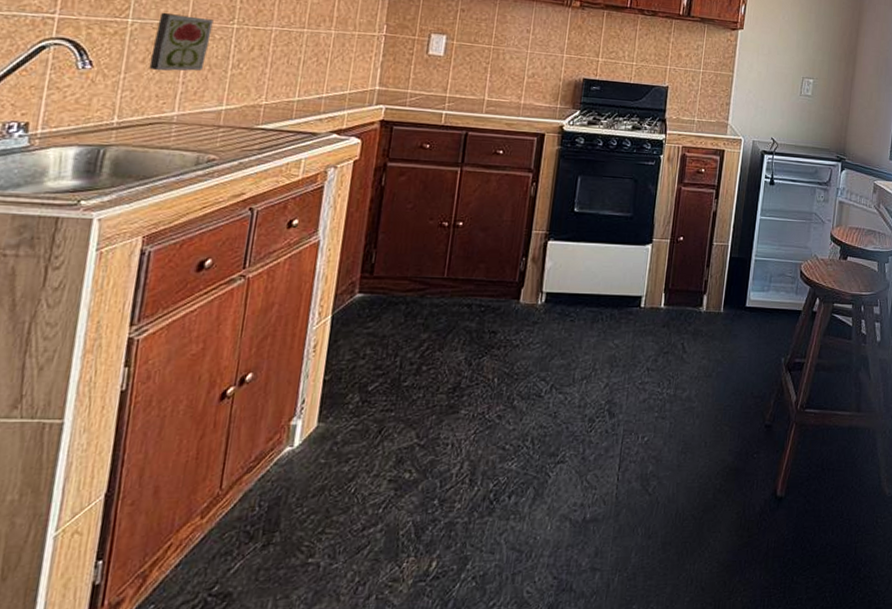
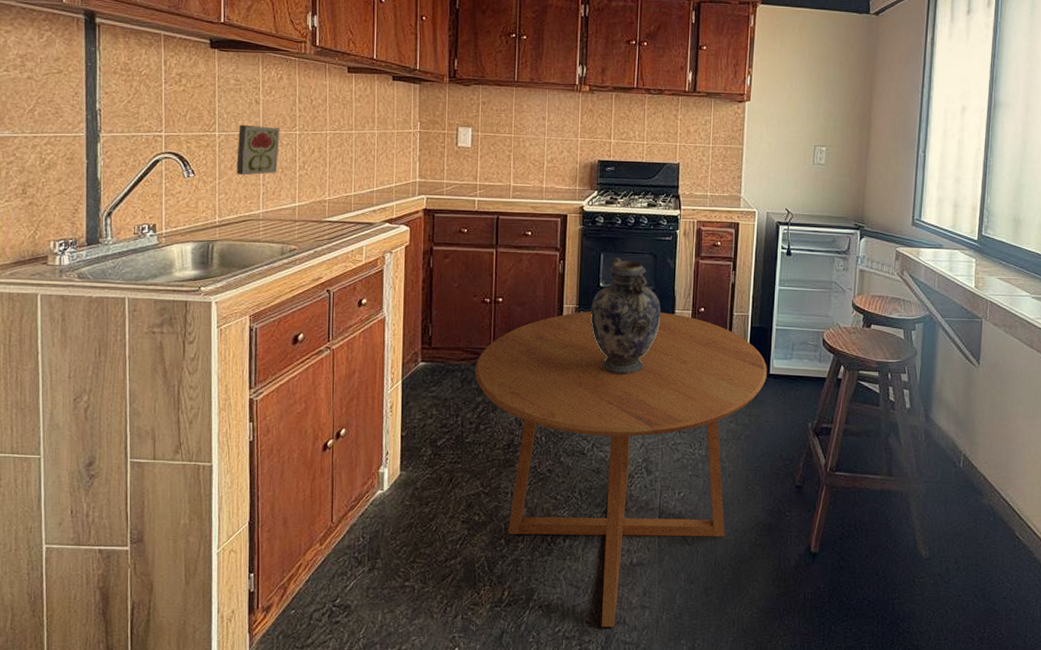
dining table: none [422,238,744,597] -> present [475,311,767,628]
vase: none [560,181,638,308] -> present [590,258,661,375]

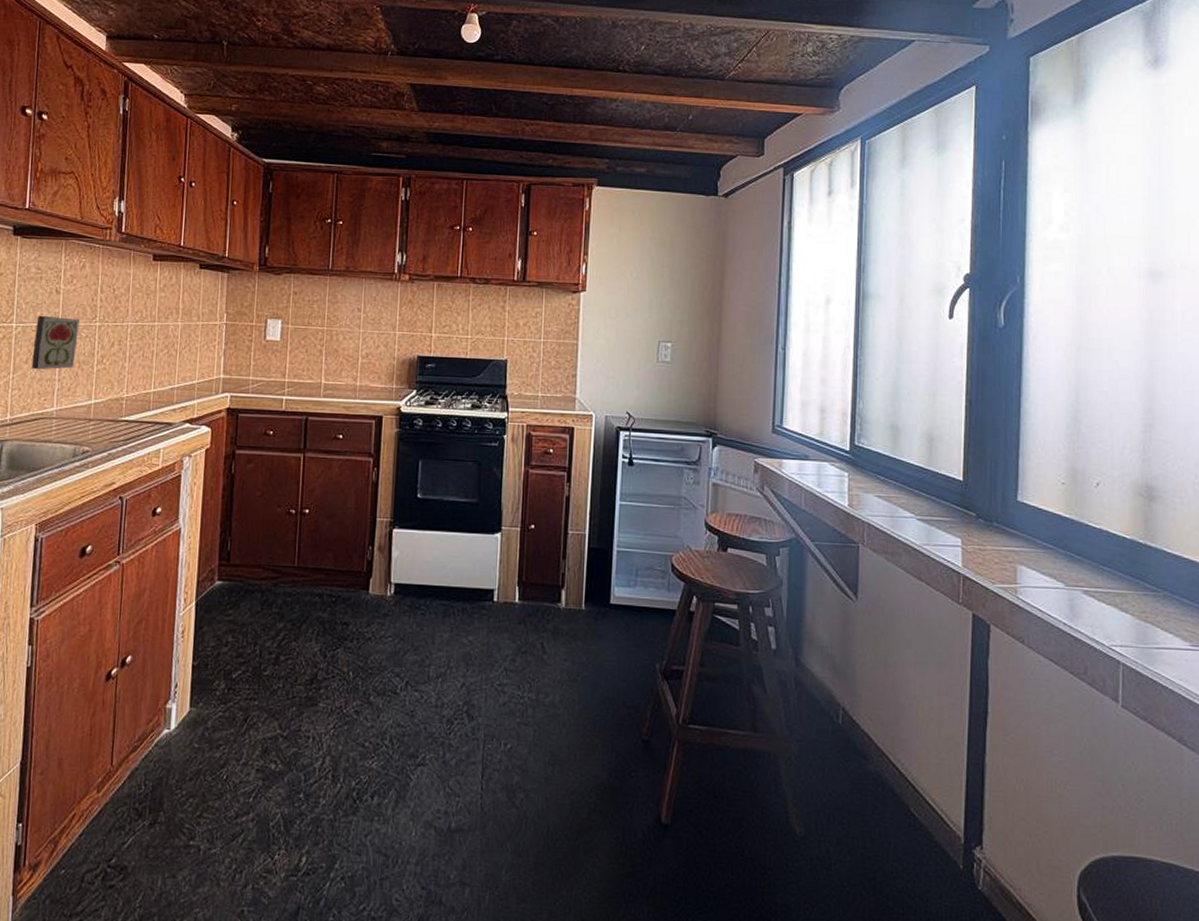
dining table: present [475,311,767,628] -> none [276,526,607,908]
vase: present [590,258,661,375] -> none [406,465,486,601]

